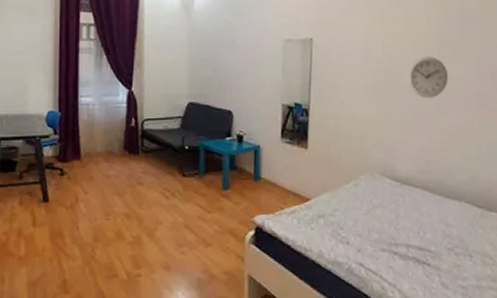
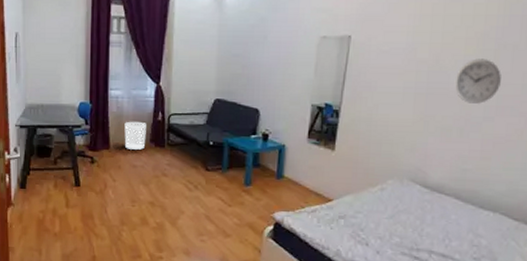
waste bin: none [96,128,119,158] -> present [124,121,146,150]

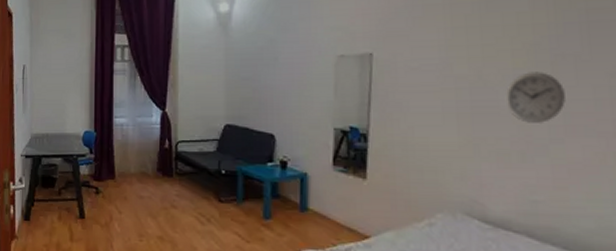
waste bin: present [124,121,146,150] -> none [130,149,153,179]

